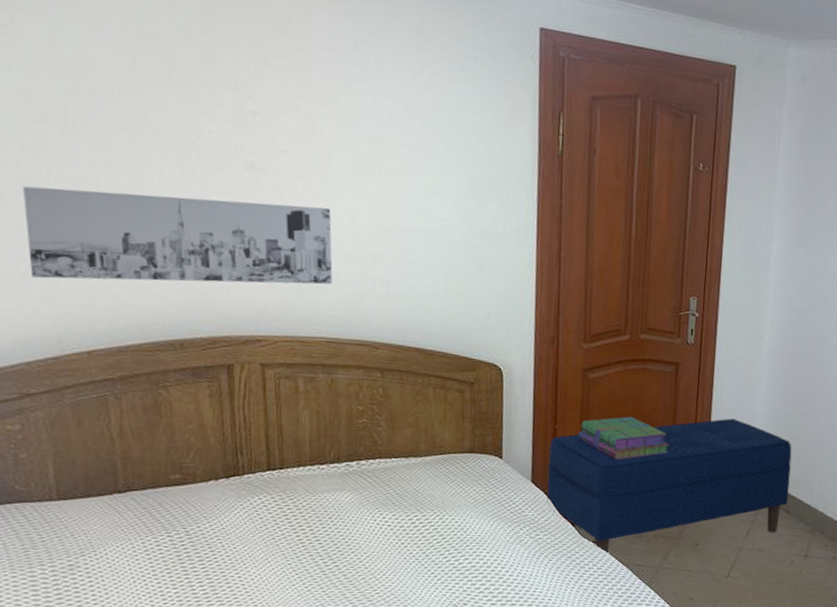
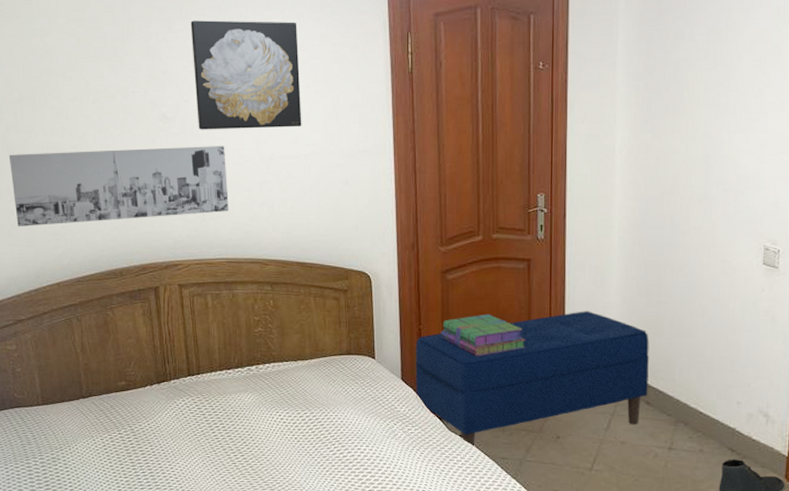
wall art: none [293,59,431,199] -> present [190,20,302,130]

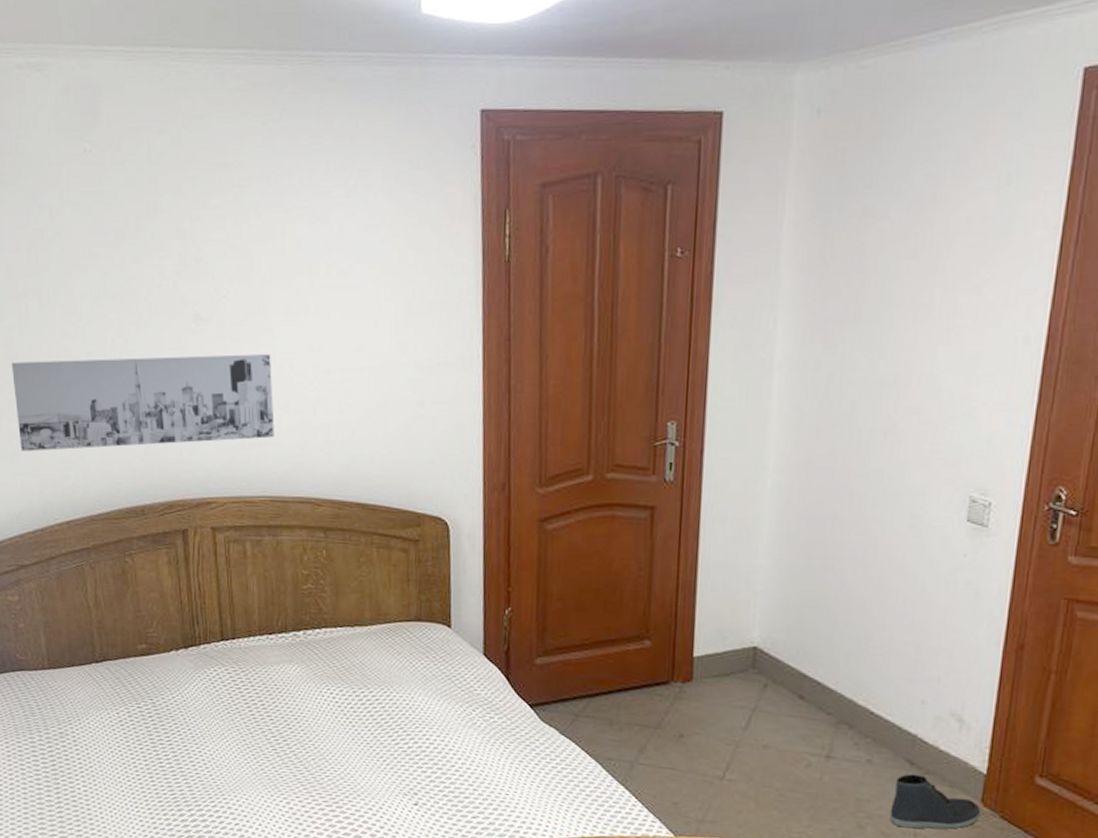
wall art: present [190,20,302,130] -> none [231,193,368,334]
bench: present [415,311,649,445] -> none [501,575,807,741]
stack of books: present [440,314,526,357] -> none [534,575,645,630]

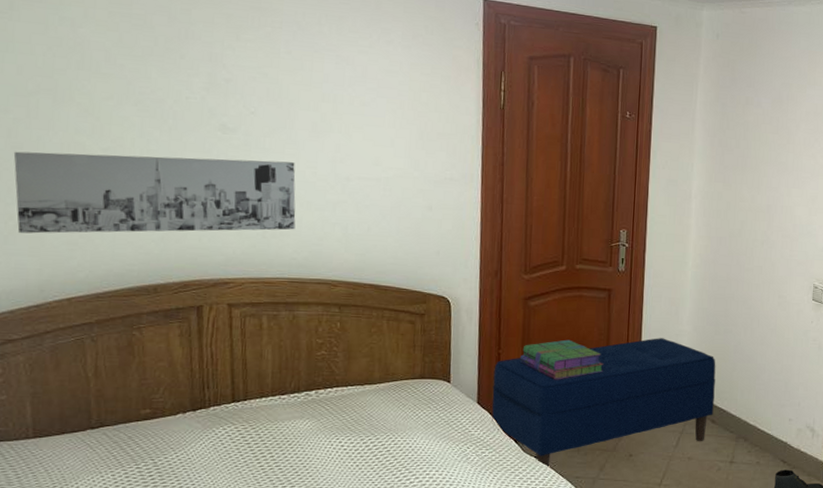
bench: none [501,575,807,741] -> present [492,338,716,466]
stack of books: none [534,575,645,630] -> present [519,339,604,380]

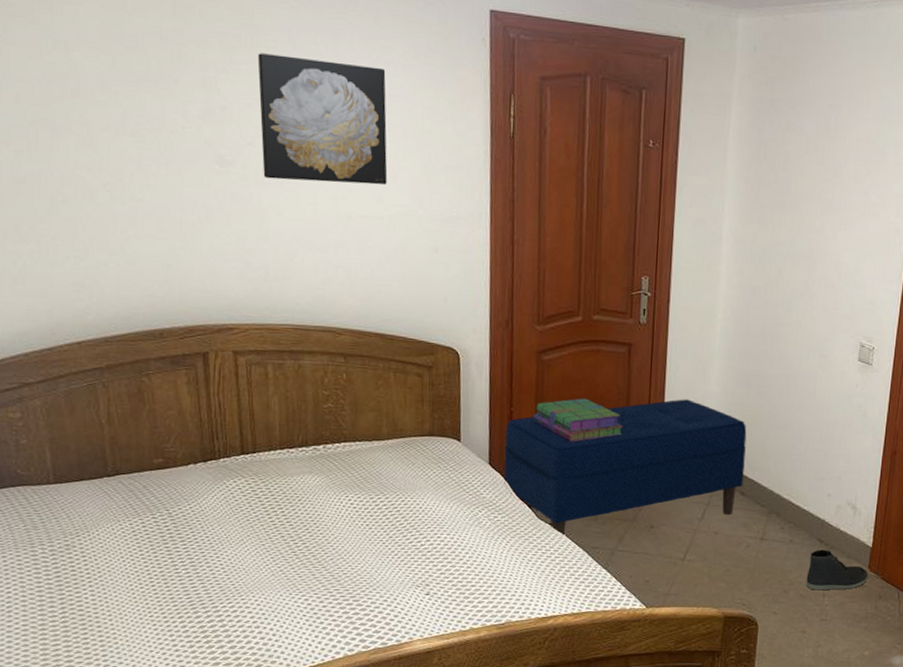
wall art: present [13,151,296,234] -> none [17,186,298,274]
wall art: none [263,32,386,151] -> present [257,53,388,186]

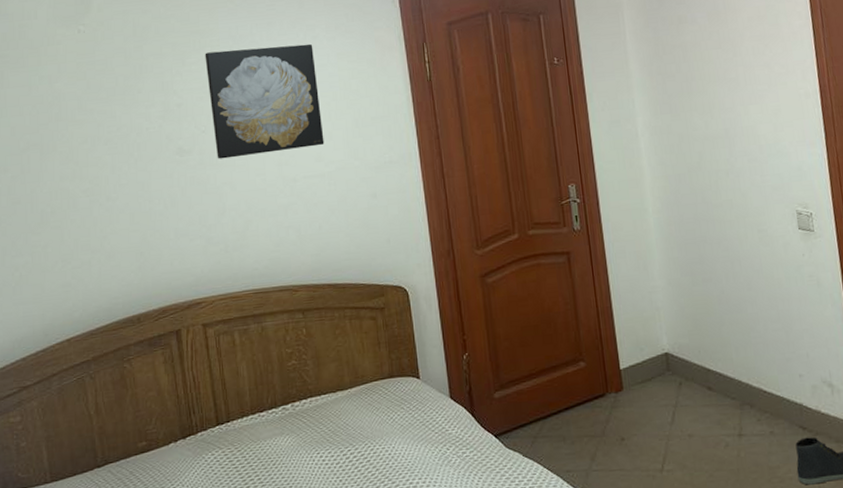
bench: present [504,399,747,534] -> none [461,298,708,461]
stack of books: present [533,398,623,442] -> none [486,314,577,362]

